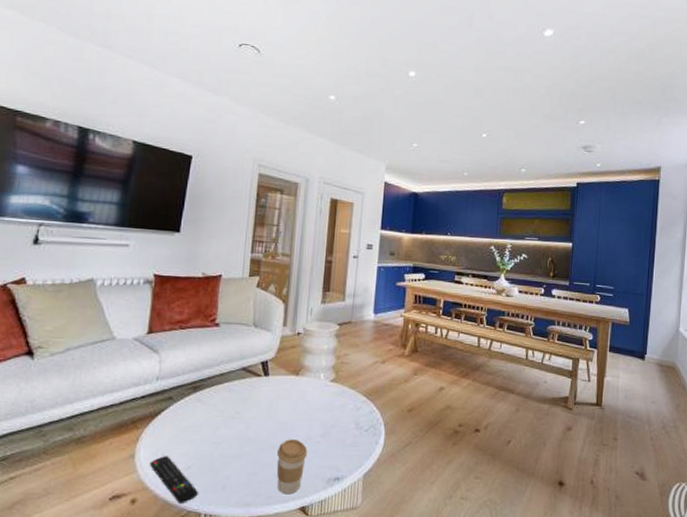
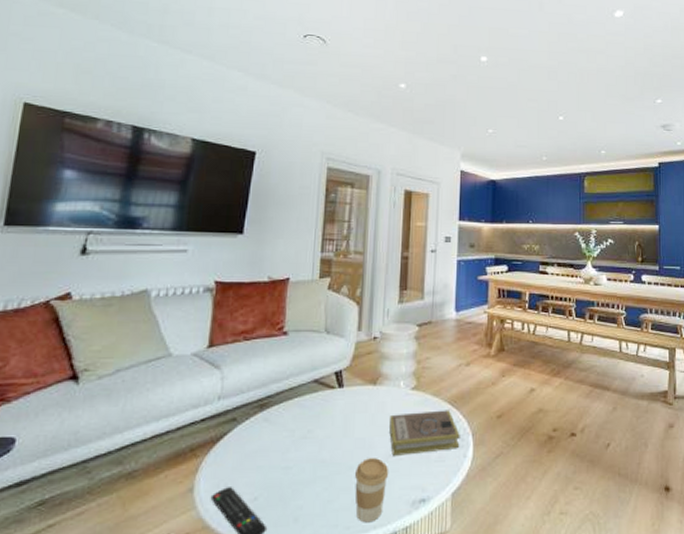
book: none [309,401,373,439] -> present [389,410,460,456]

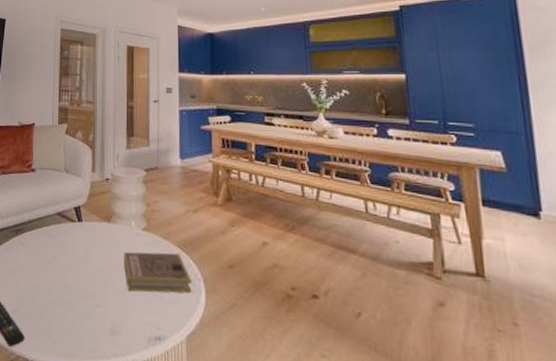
coffee cup: present [354,458,389,523] -> none [95,289,126,351]

